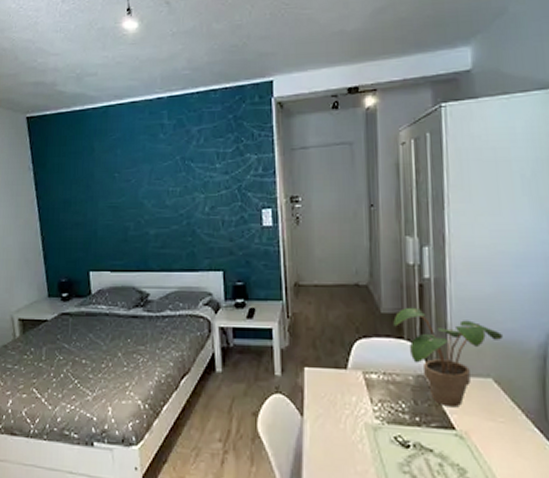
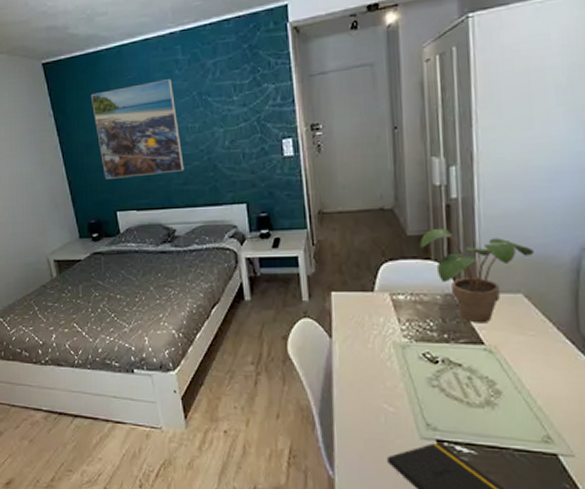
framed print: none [73,142,162,237] -> present [91,79,184,179]

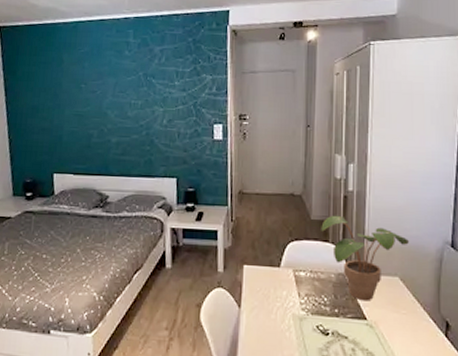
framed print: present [91,79,184,179] -> none [43,58,124,143]

